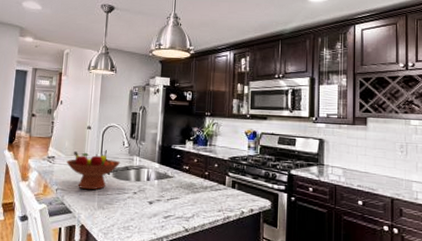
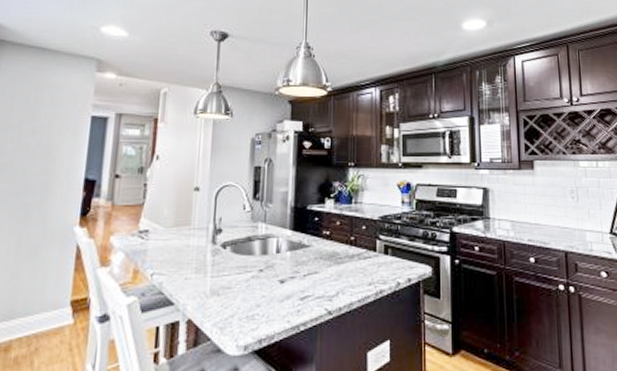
fruit bowl: present [66,152,121,190] -> none [165,222,241,272]

